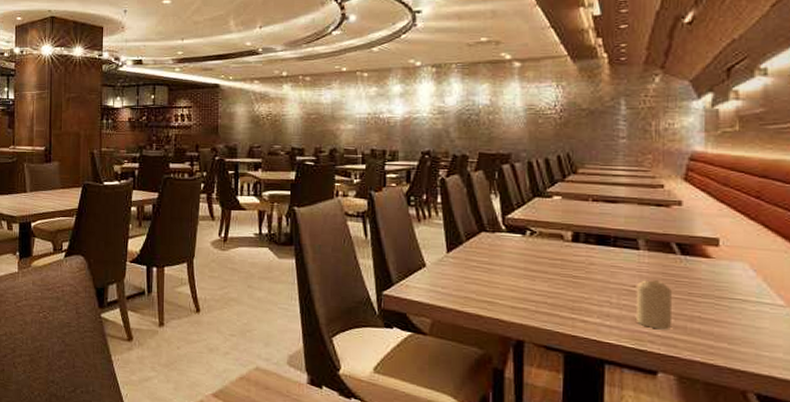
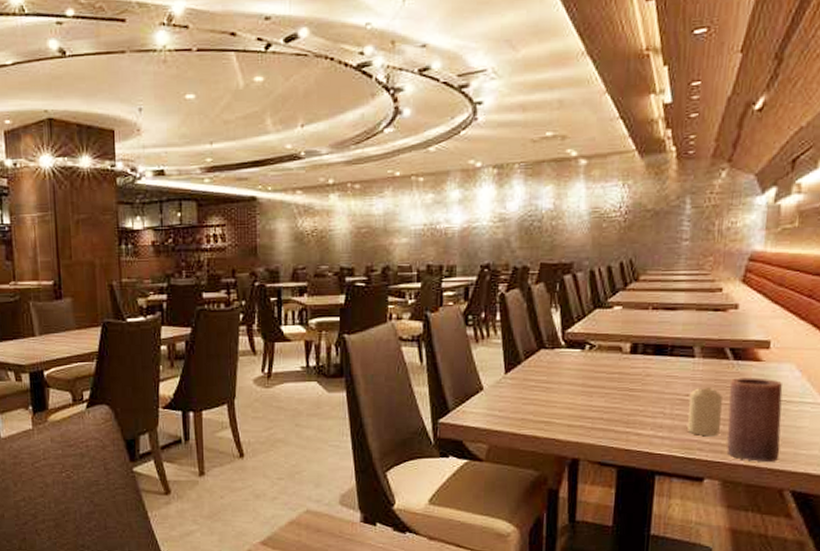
candle: none [678,272,739,361] -> present [726,377,783,462]

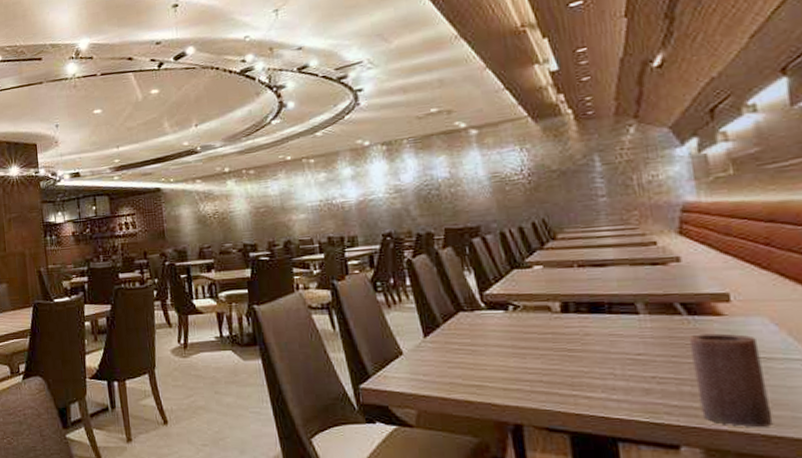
candle: present [687,388,722,435] -> none [641,346,690,398]

